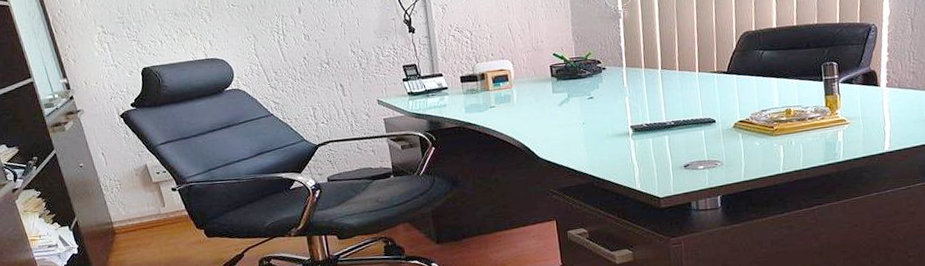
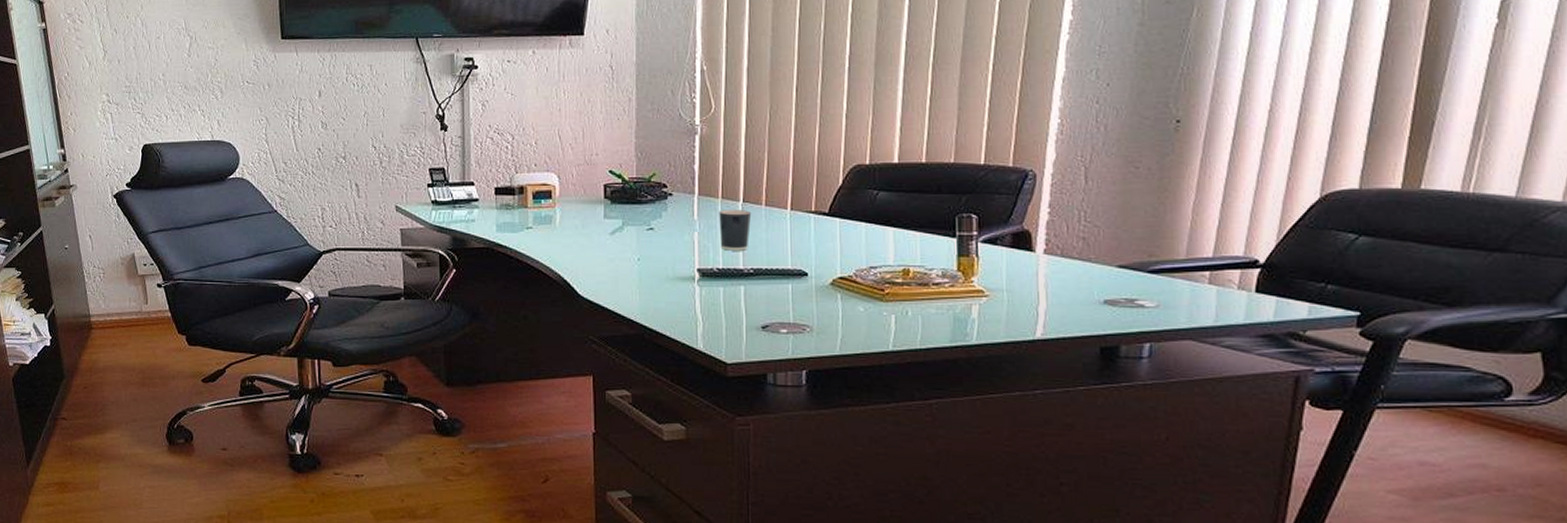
mug: none [643,75,669,109] -> present [719,209,752,251]

